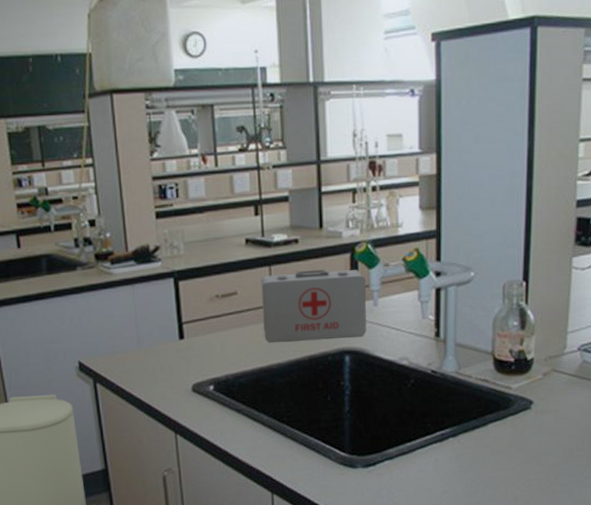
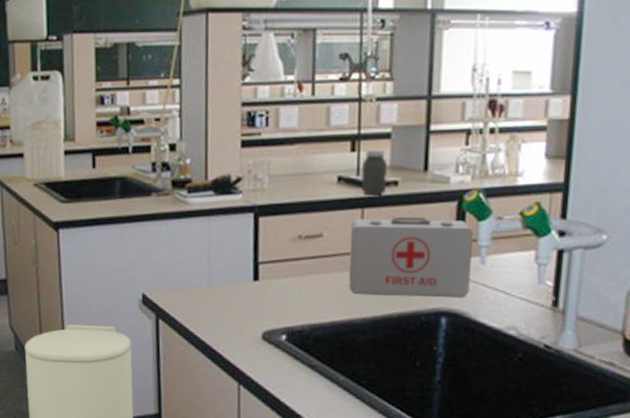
jar: none [265,212,289,254] -> present [360,149,387,196]

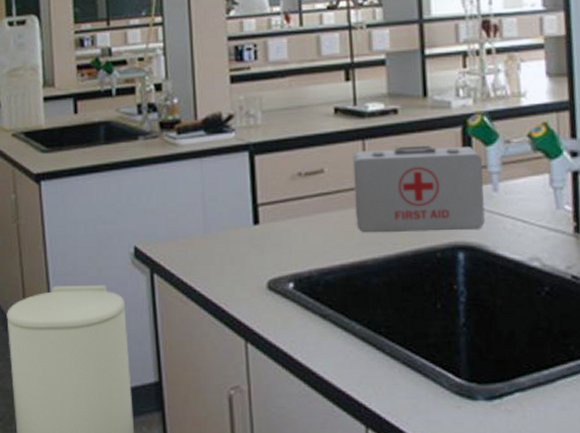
jar: present [360,149,387,196] -> none [358,77,386,126]

